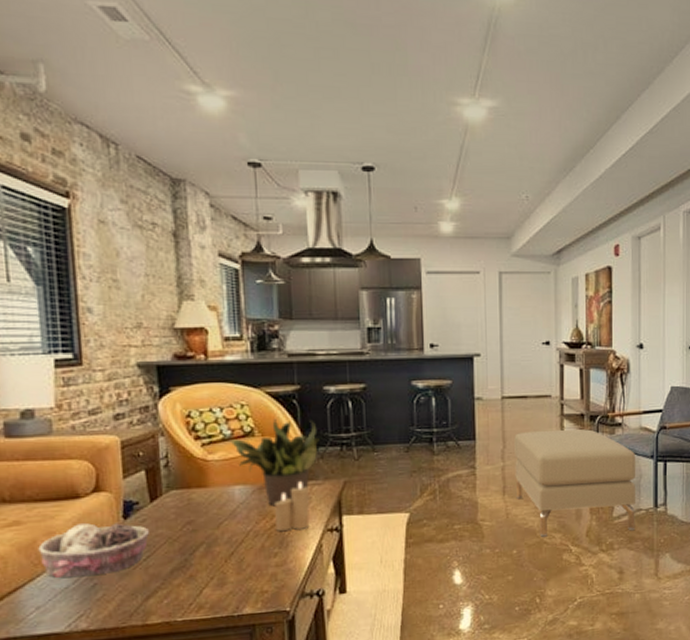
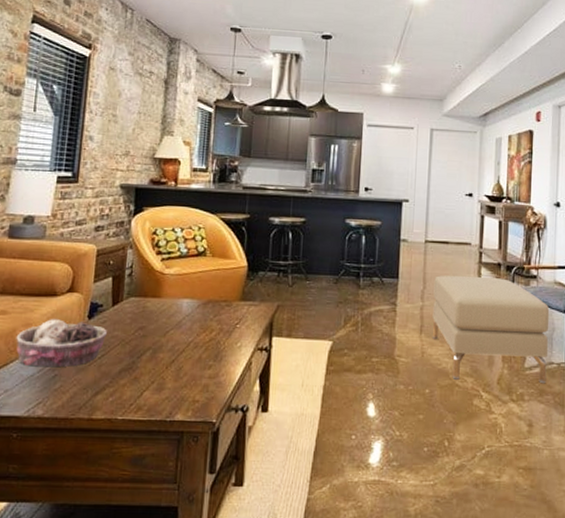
potted plant: present [230,418,320,507] -> none [185,242,261,322]
candle: present [275,481,310,531] -> none [213,301,246,346]

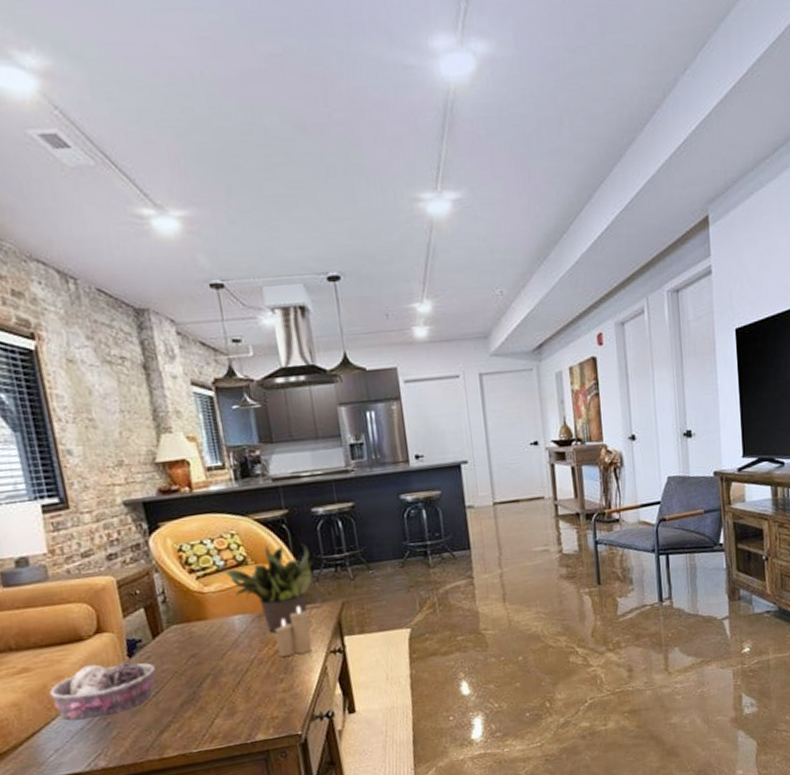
potted plant: none [185,242,261,322] -> present [224,544,313,633]
candle: none [213,301,246,346] -> present [275,606,313,657]
ottoman: present [432,275,550,384] -> none [510,528,642,642]

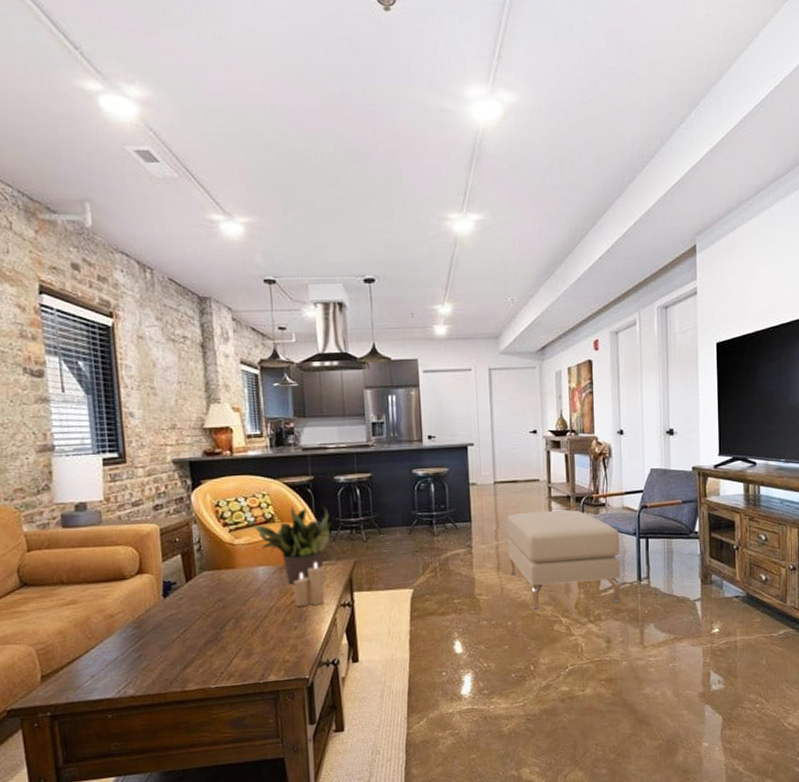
decorative basket: present [49,661,156,720] -> none [92,601,186,650]
ottoman: none [510,528,642,642] -> present [506,510,621,610]

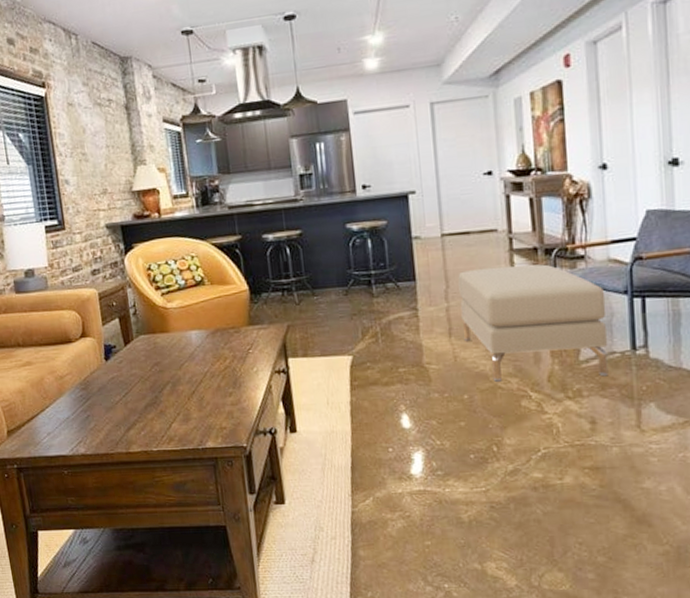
potted plant: present [253,506,332,585] -> none [184,267,262,350]
candle: present [294,562,325,607] -> none [226,326,259,372]

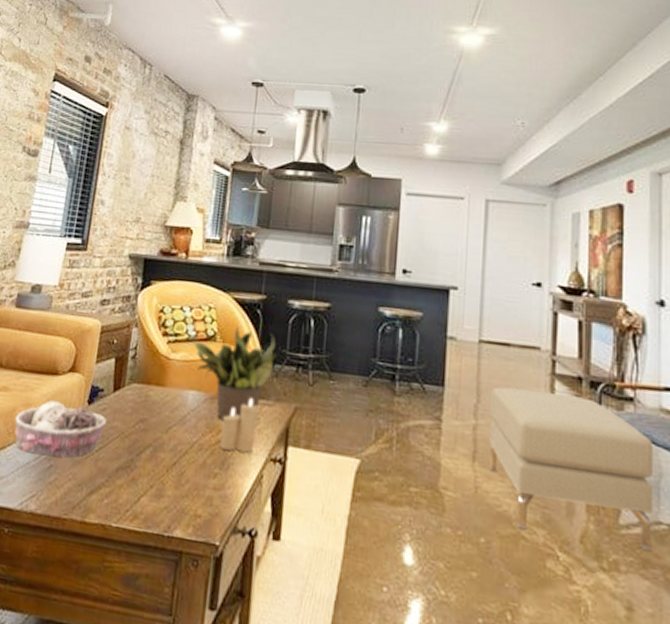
decorative basket: none [45,364,126,410] -> present [14,400,106,458]
potted plant: none [184,267,262,350] -> present [193,326,277,423]
candle: none [226,326,259,372] -> present [220,398,258,453]

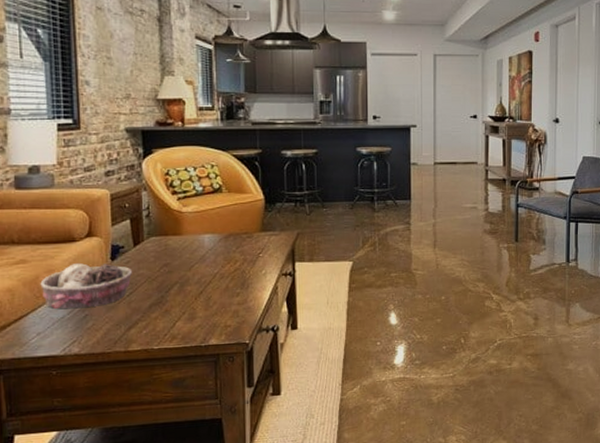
potted plant: present [193,326,277,423] -> none [201,177,277,253]
candle: present [220,398,258,453] -> none [238,232,267,274]
ottoman: present [488,387,654,552] -> none [444,192,551,286]

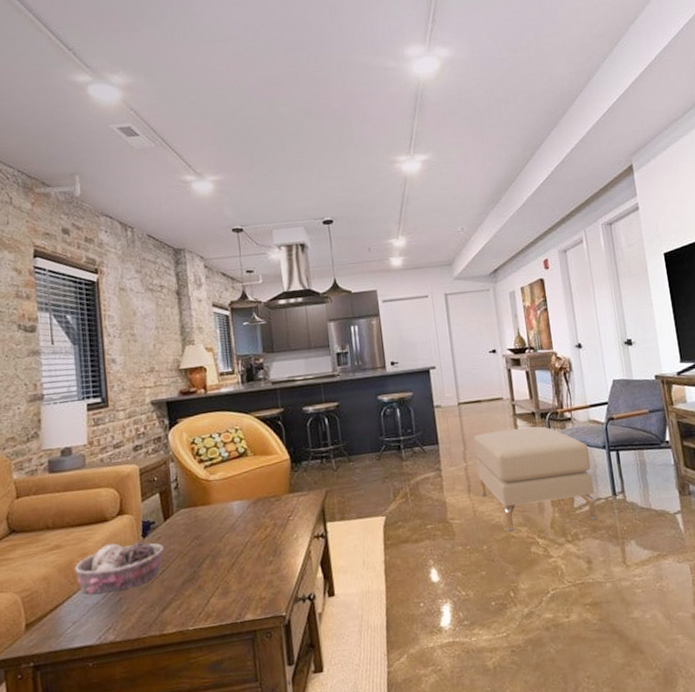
ottoman: none [444,192,551,286] -> present [473,426,598,532]

